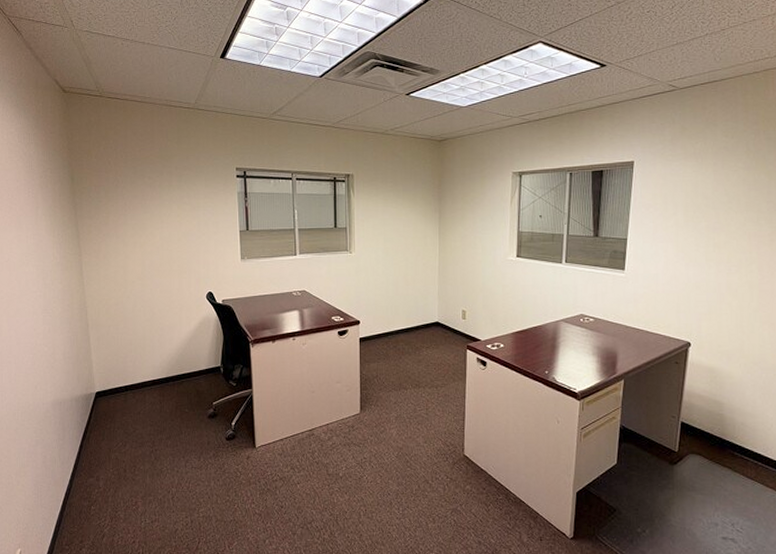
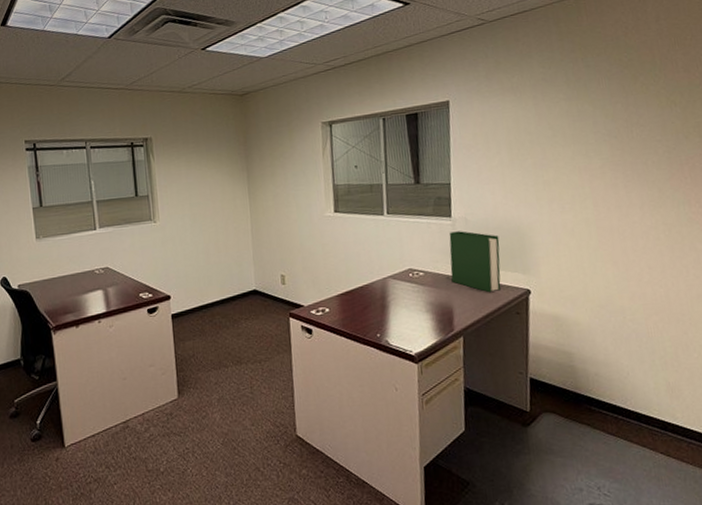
binder: none [619,283,667,342] -> present [449,231,501,293]

